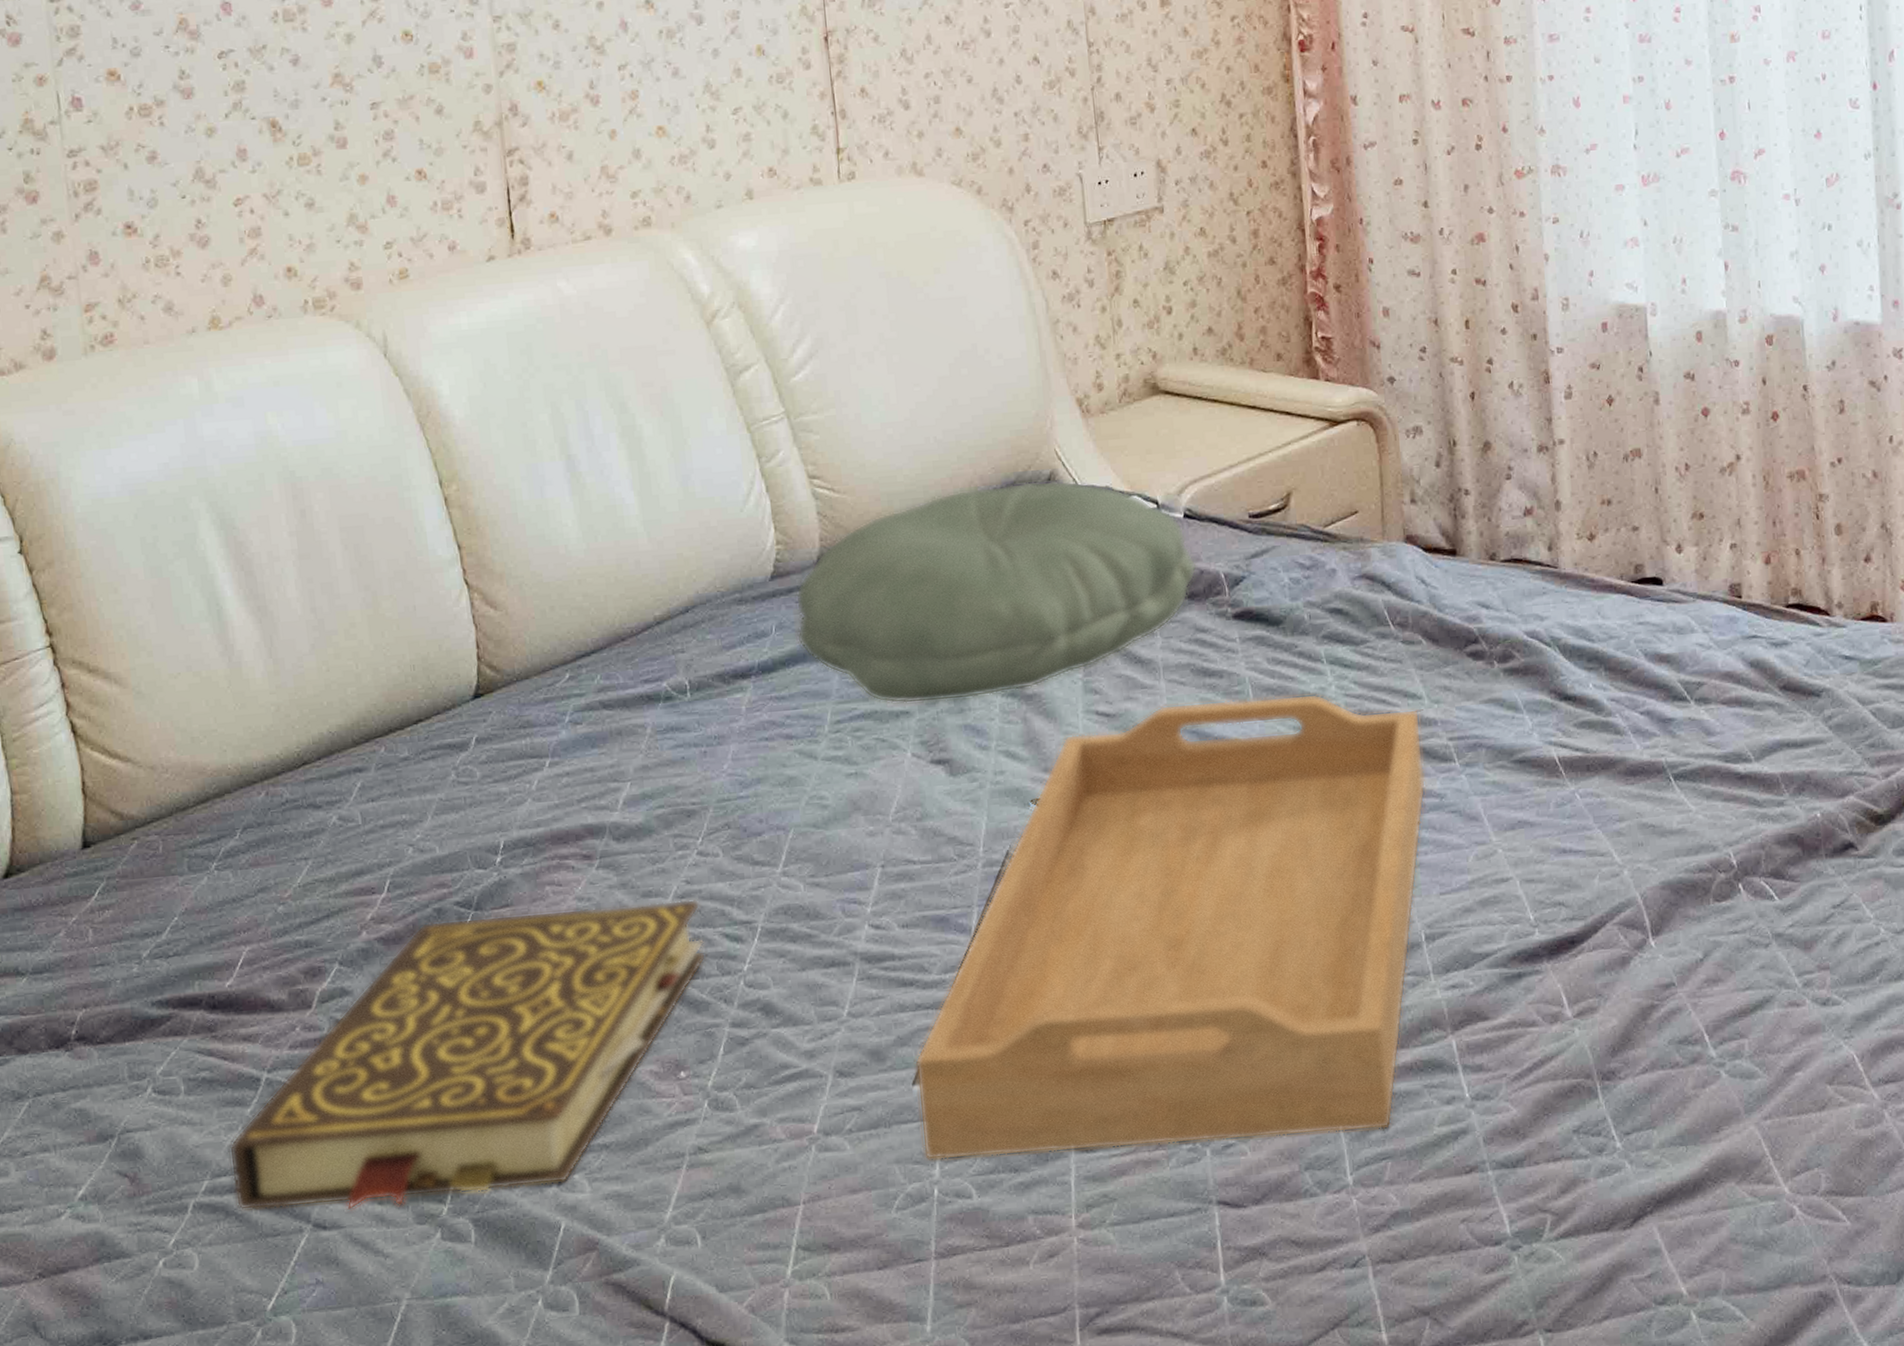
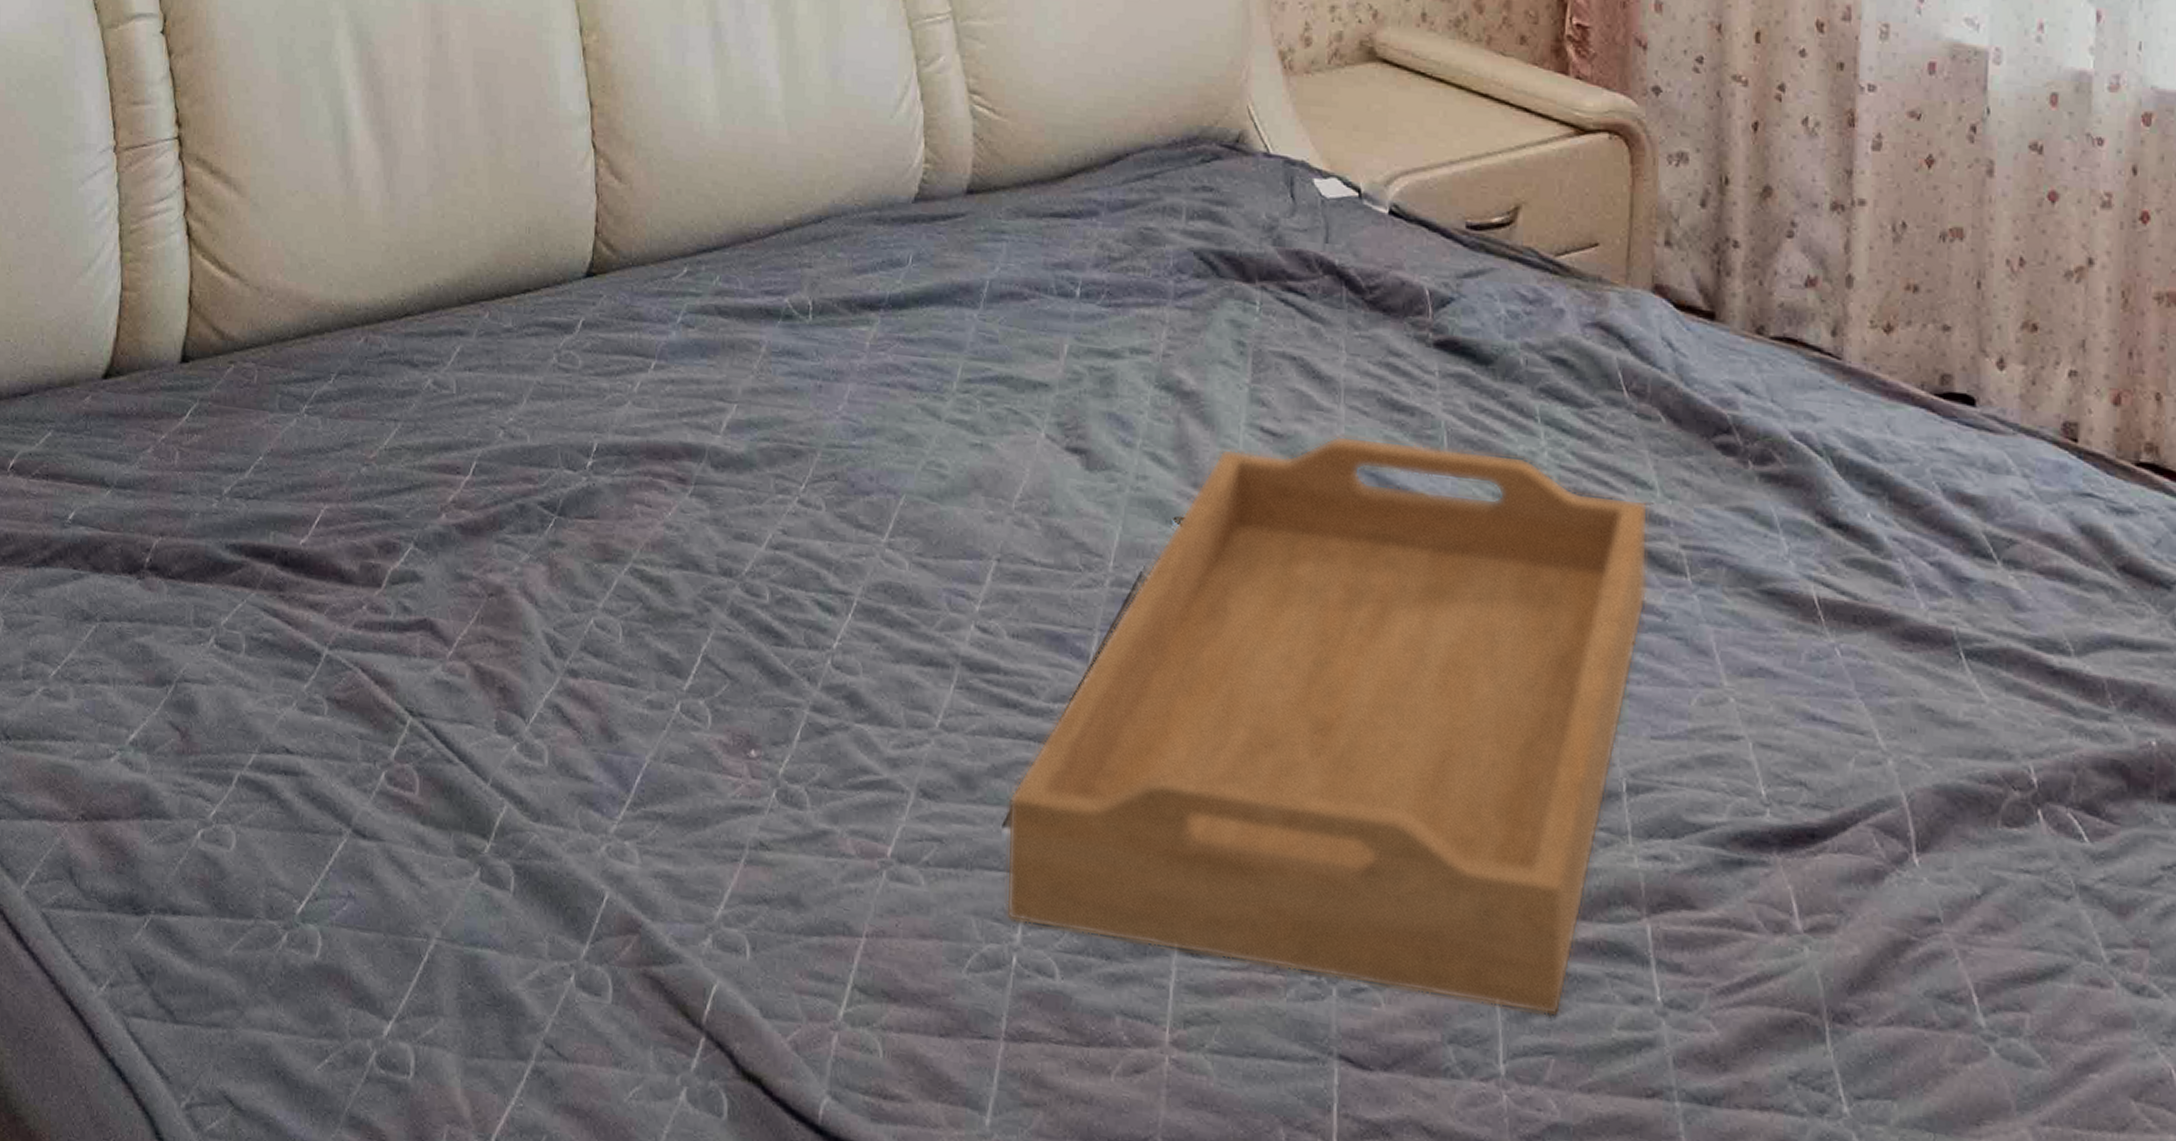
book: present [229,898,707,1211] -> none [280,517,795,848]
pillow: present [795,480,1197,704] -> none [934,136,1398,385]

